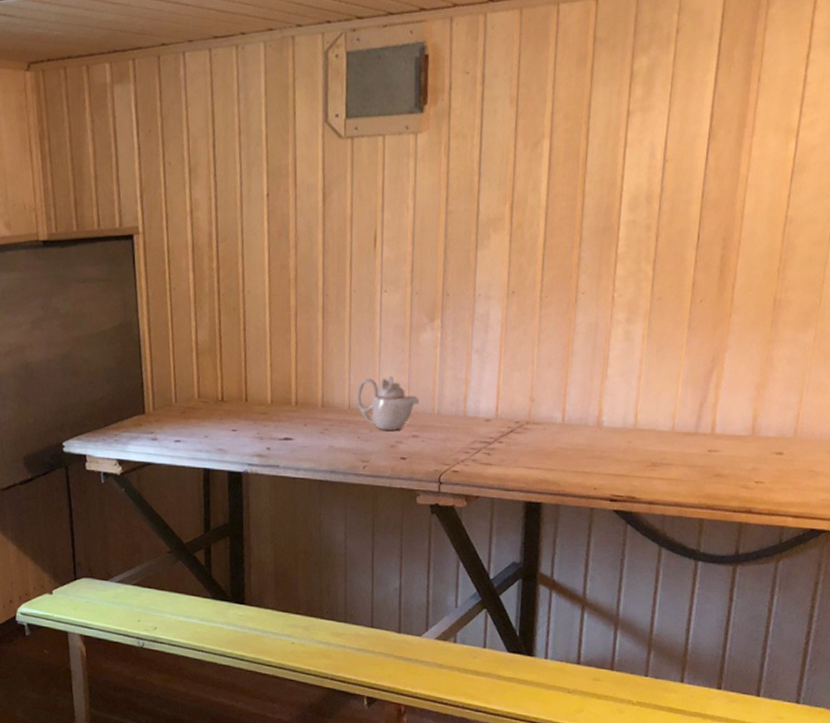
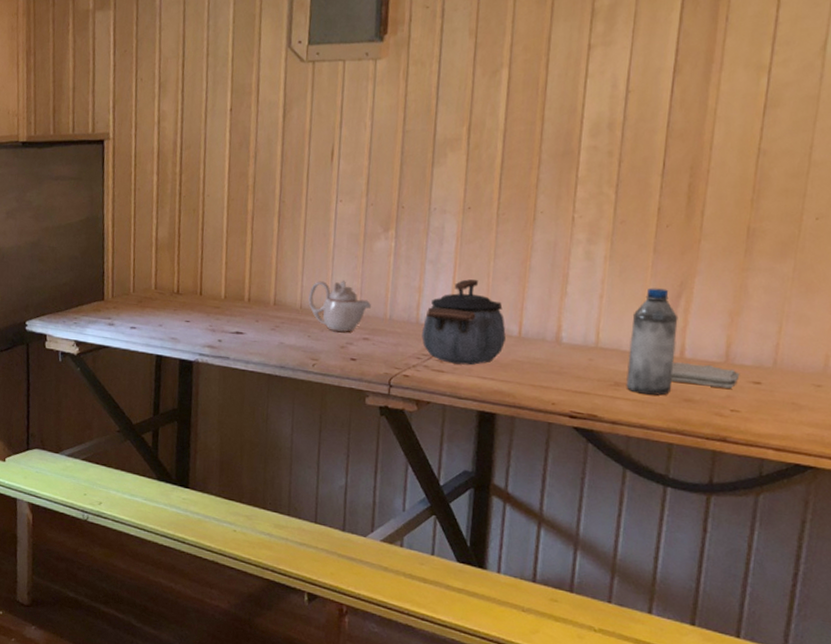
kettle: none [469,367,550,456] -> present [422,279,506,366]
water bottle: none [662,365,710,473] -> present [626,288,678,396]
washcloth: none [702,438,765,461] -> present [670,362,740,389]

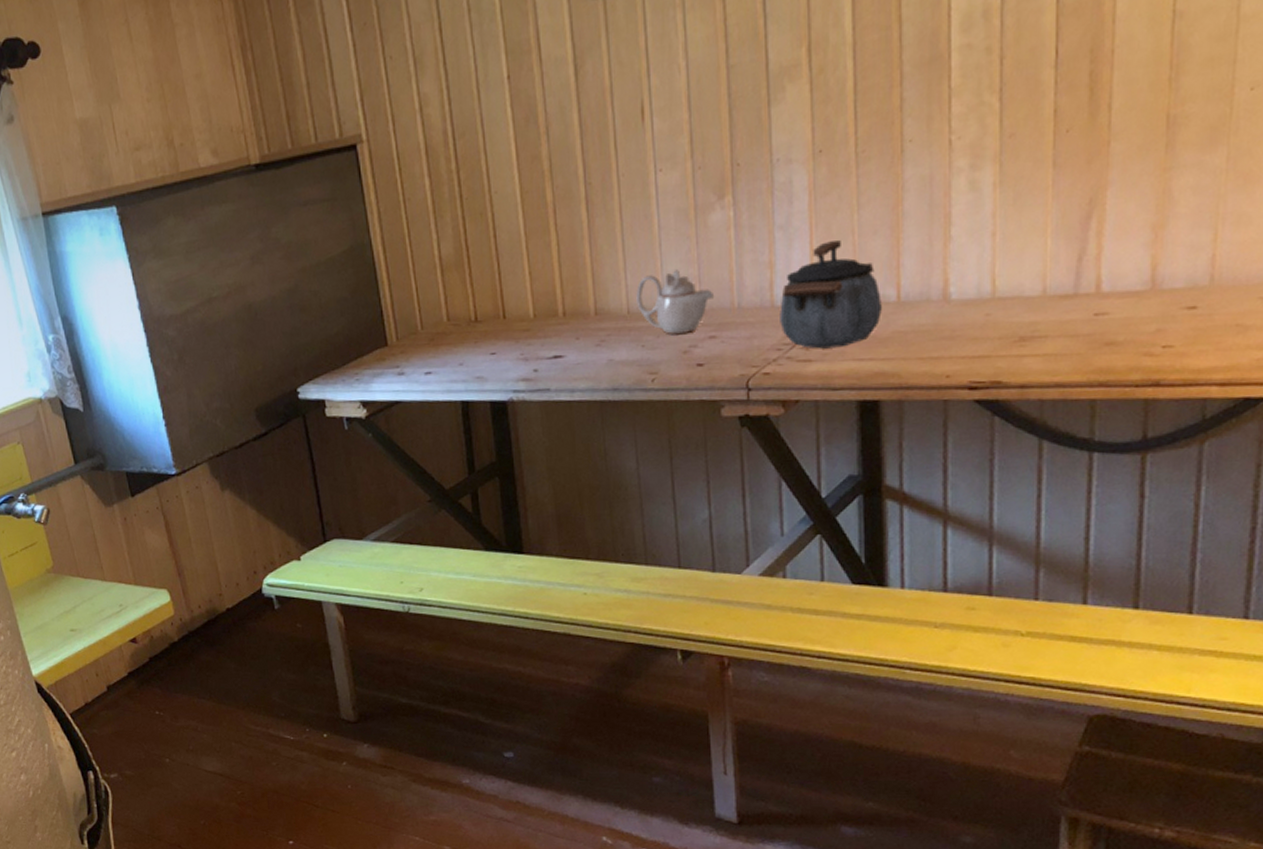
water bottle: present [626,288,678,396] -> none [1033,210,1090,346]
washcloth: present [670,362,740,389] -> none [1086,296,1170,324]

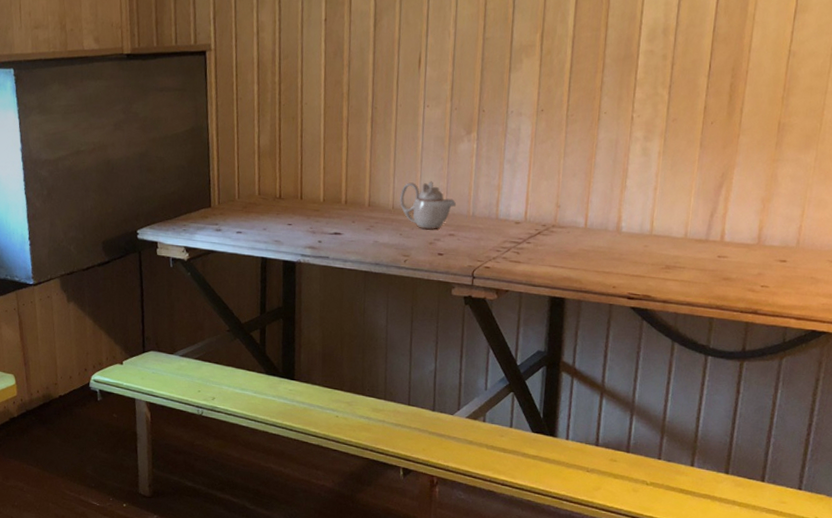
kettle: present [780,240,882,349] -> none [501,177,574,256]

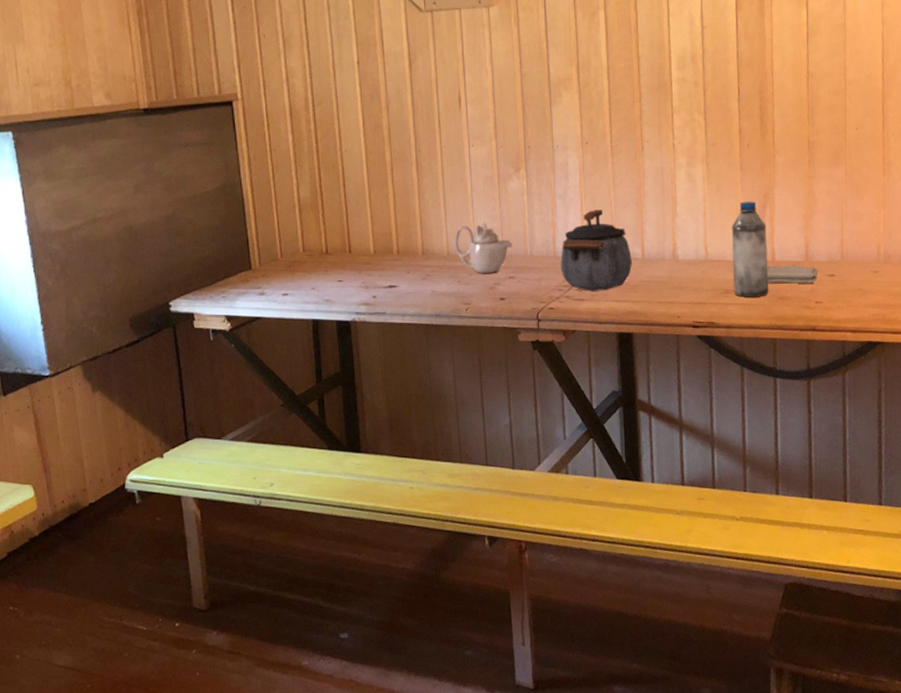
kettle: none [501,177,574,256] -> present [560,210,632,291]
water bottle: none [675,179,720,276] -> present [731,201,769,297]
washcloth: none [712,245,770,267] -> present [767,265,818,284]

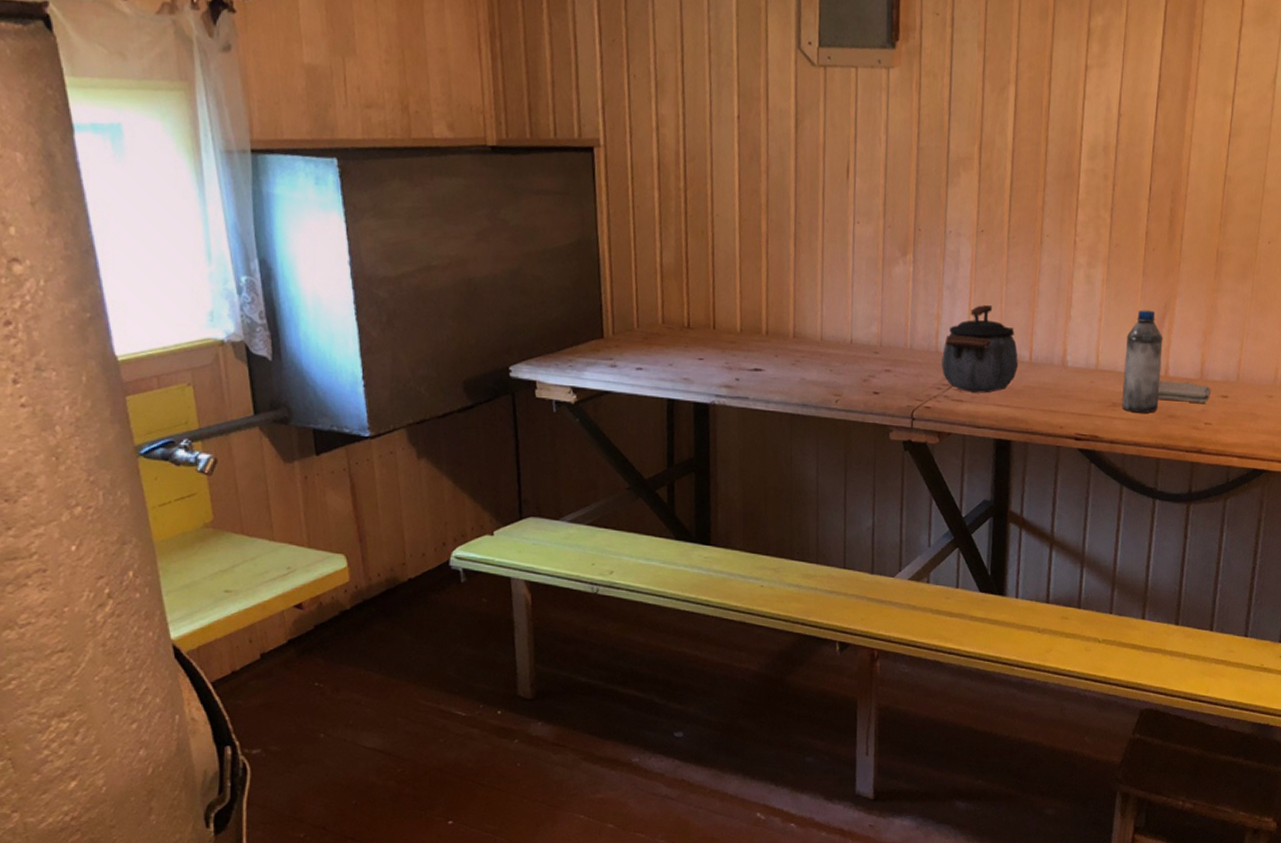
teapot: present [454,223,513,274] -> none [829,309,893,365]

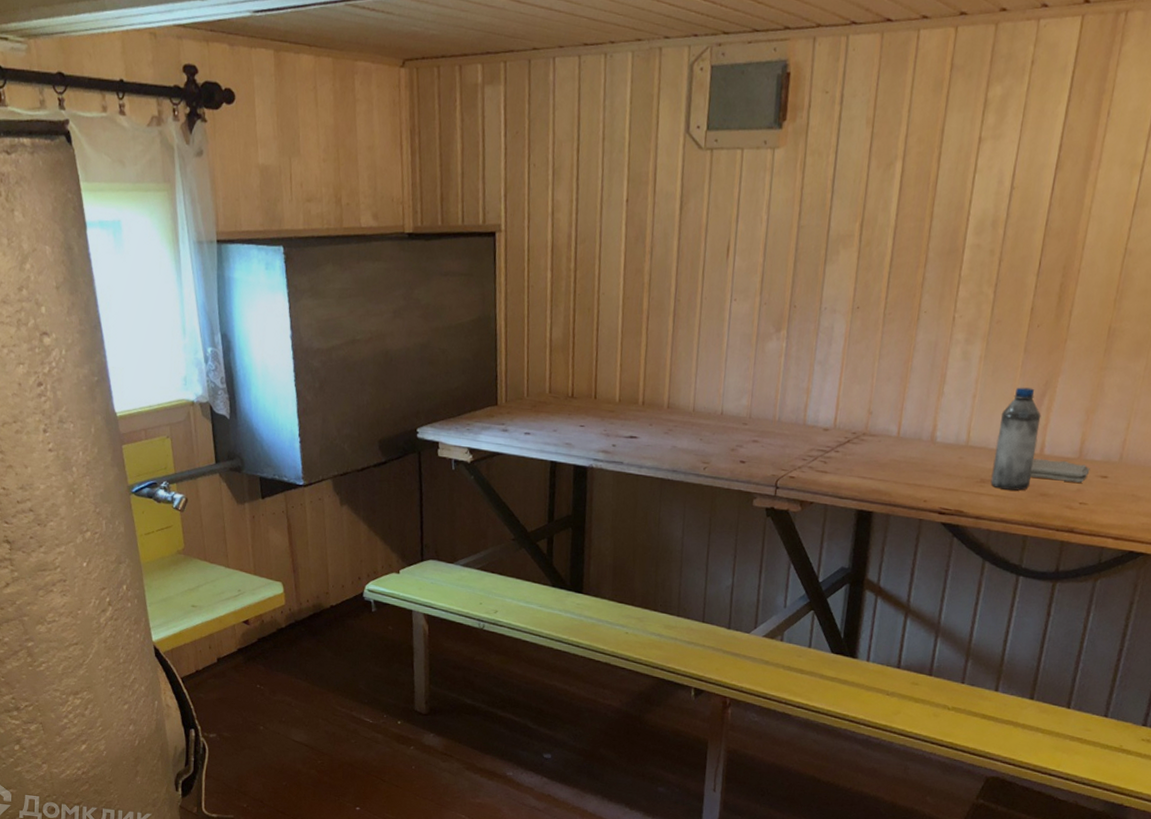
kettle: present [941,305,1018,394] -> none [808,380,886,466]

